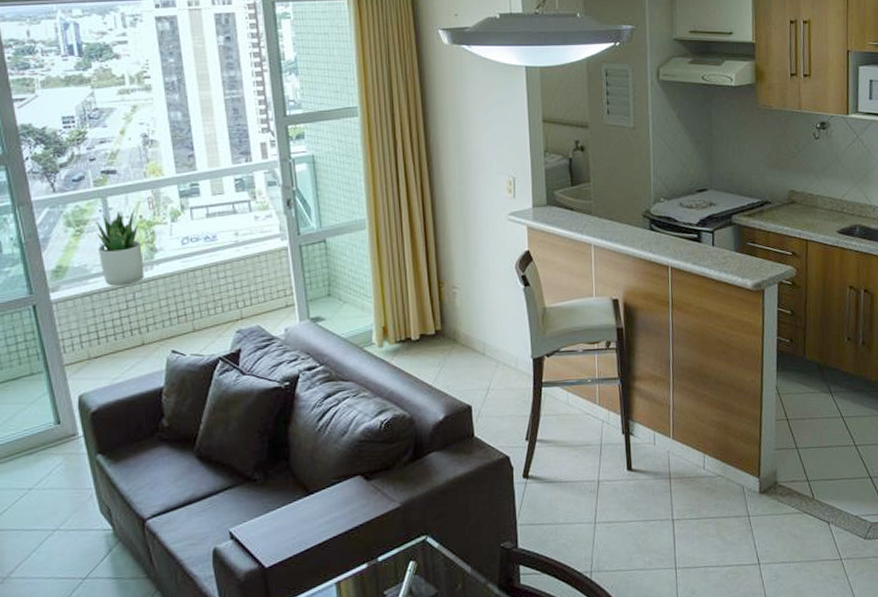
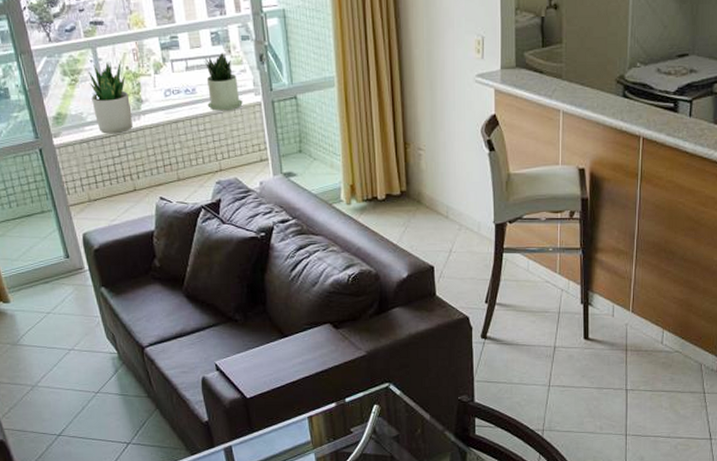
planter: none [227,199,268,258] -> present [204,53,243,111]

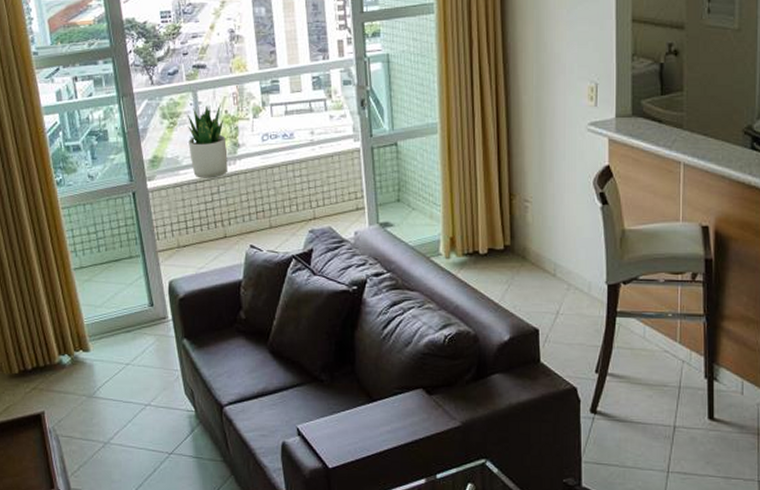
planter: present [204,53,243,111] -> none [304,97,341,157]

